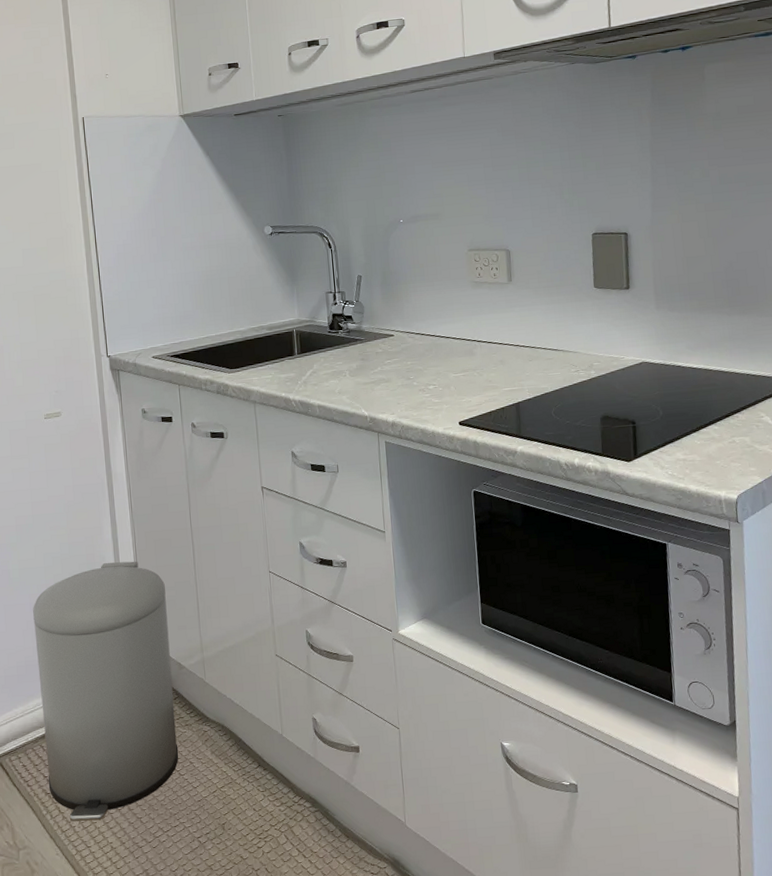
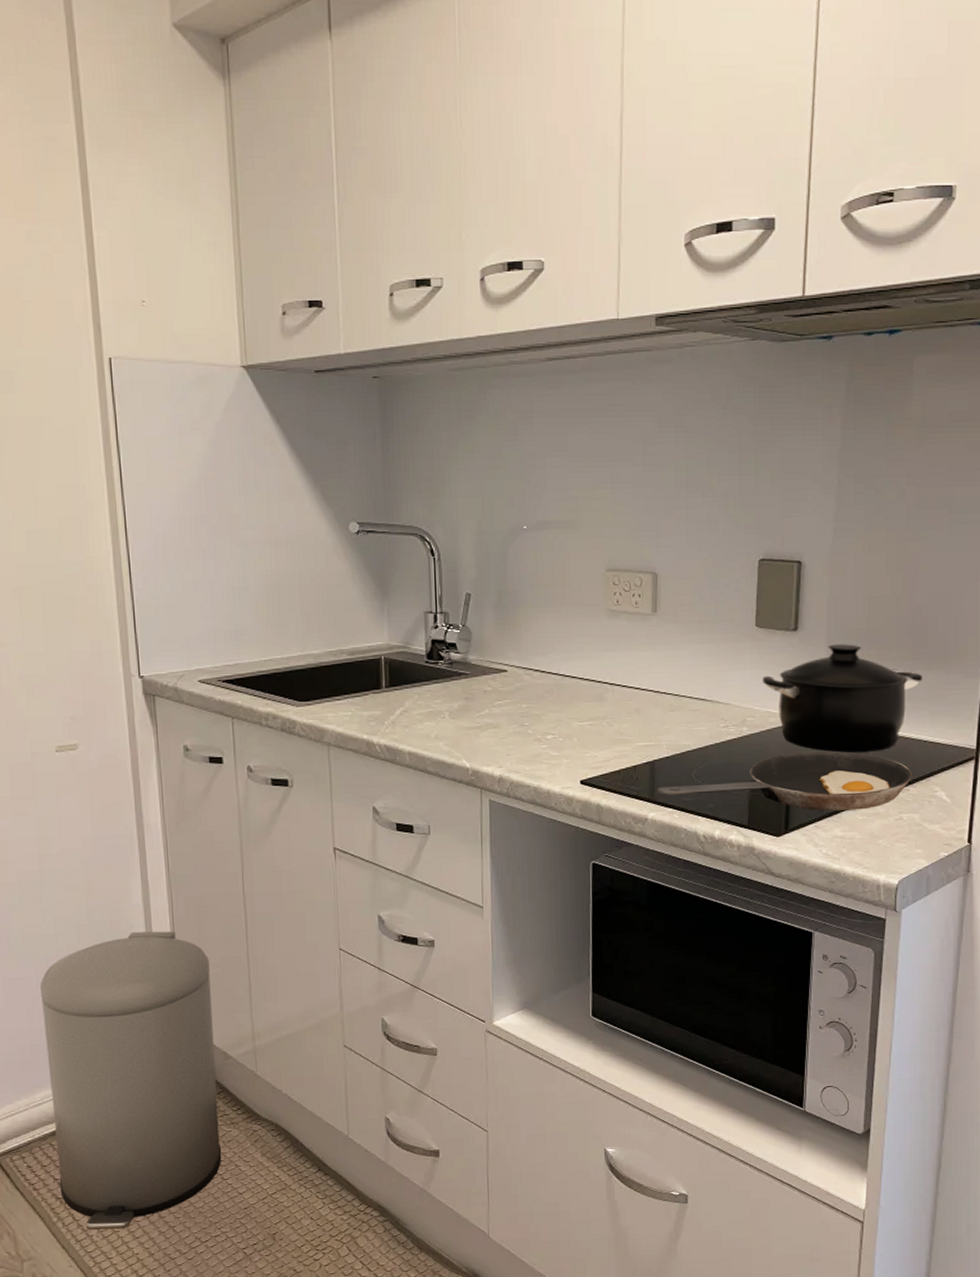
frying pan: none [523,387,740,438] -> present [657,751,912,811]
saucepan: none [604,297,740,388] -> present [763,644,922,752]

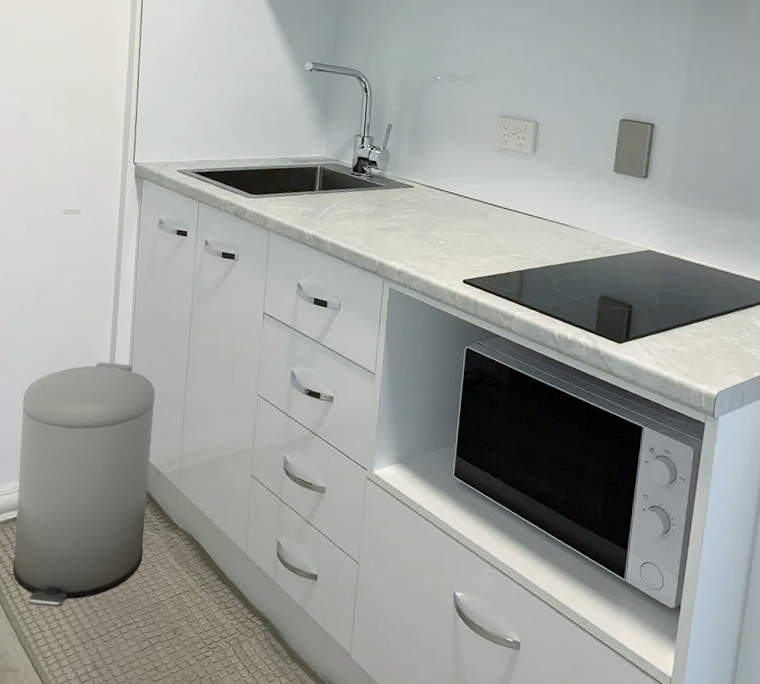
frying pan: present [657,751,912,811] -> none [524,276,734,329]
saucepan: present [763,644,922,752] -> none [616,192,747,282]

